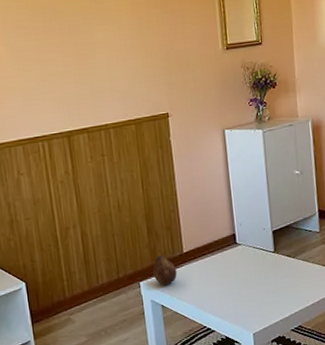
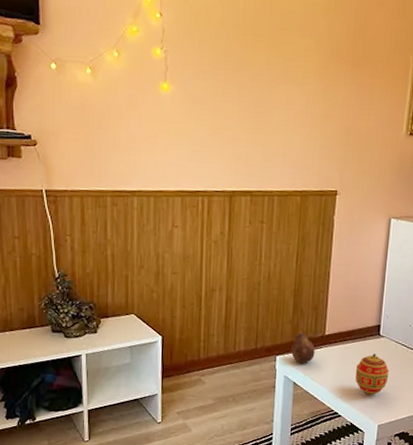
decorative egg: none [219,263,254,305] -> present [355,353,390,395]

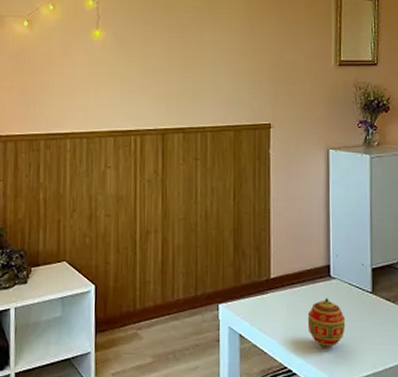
fruit: present [291,332,315,363] -> none [235,276,261,312]

